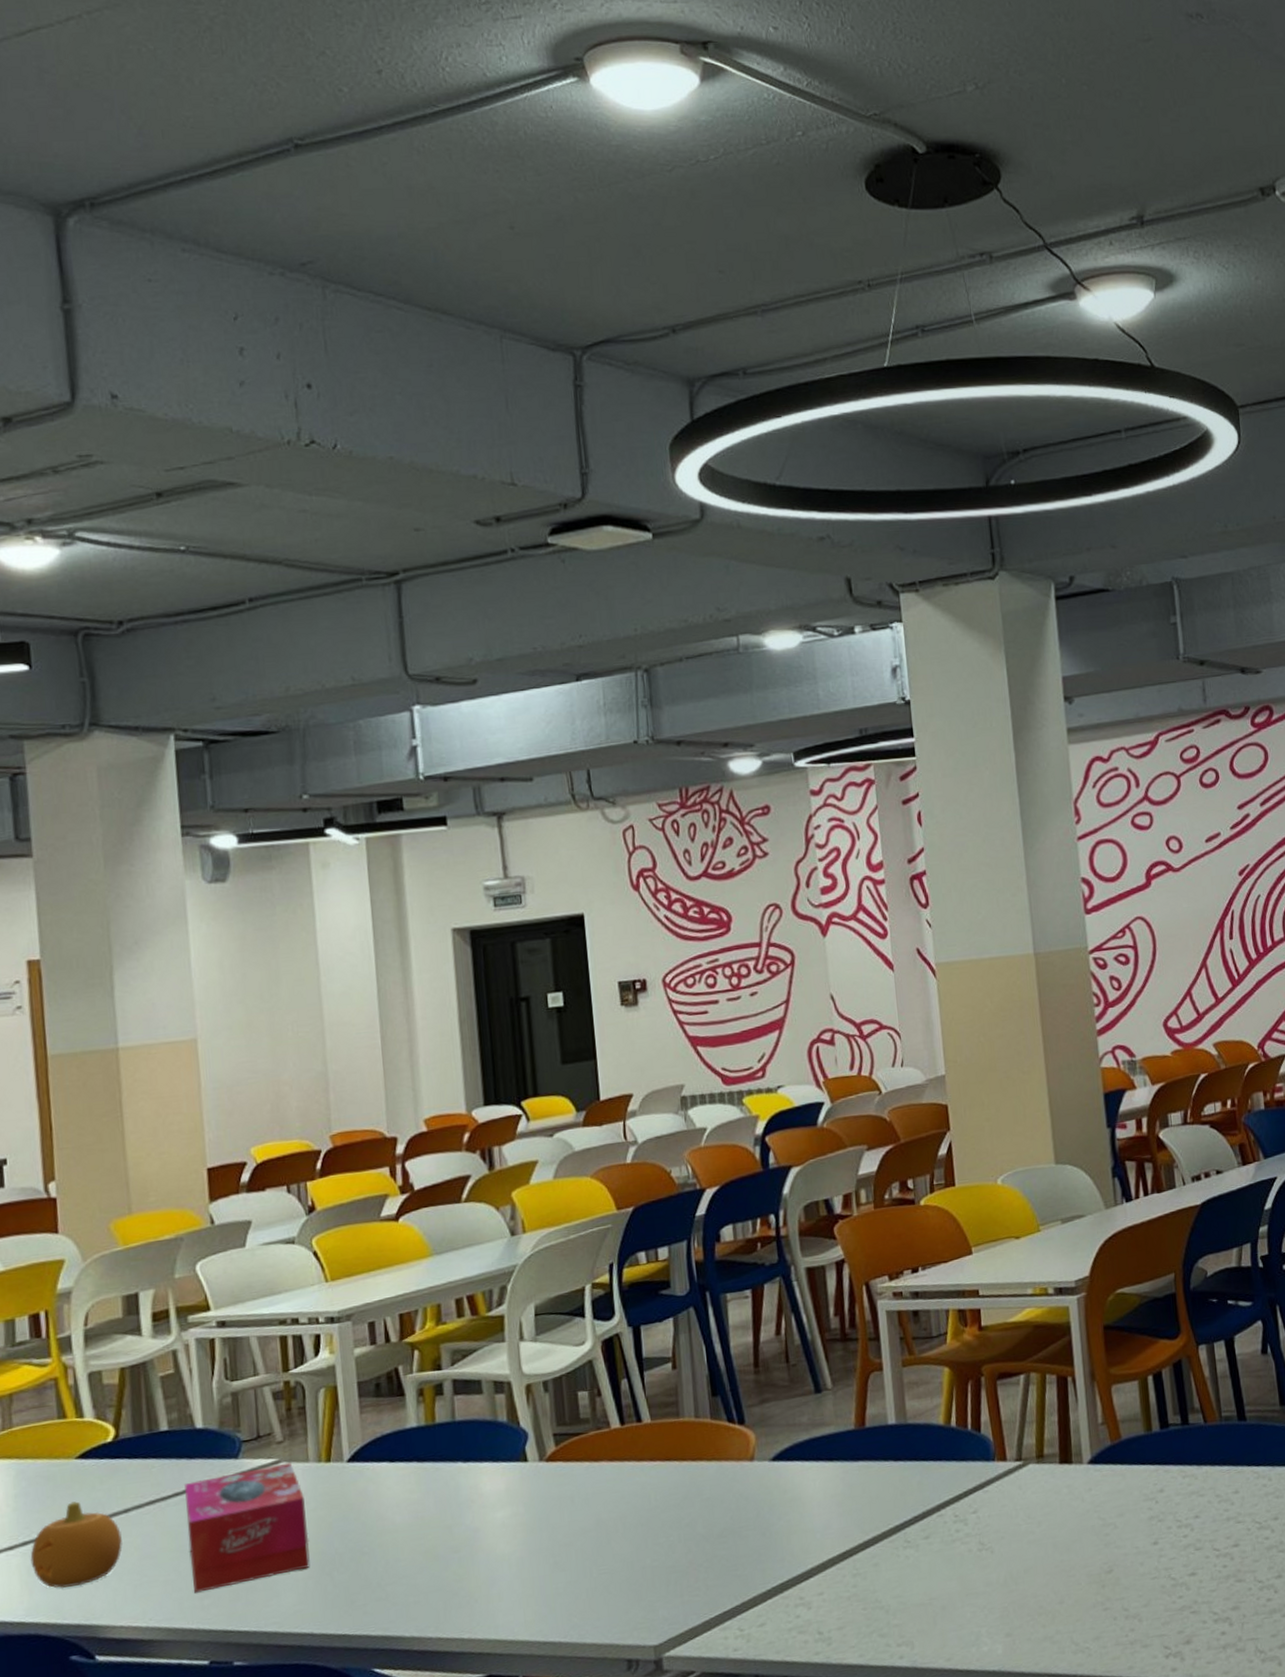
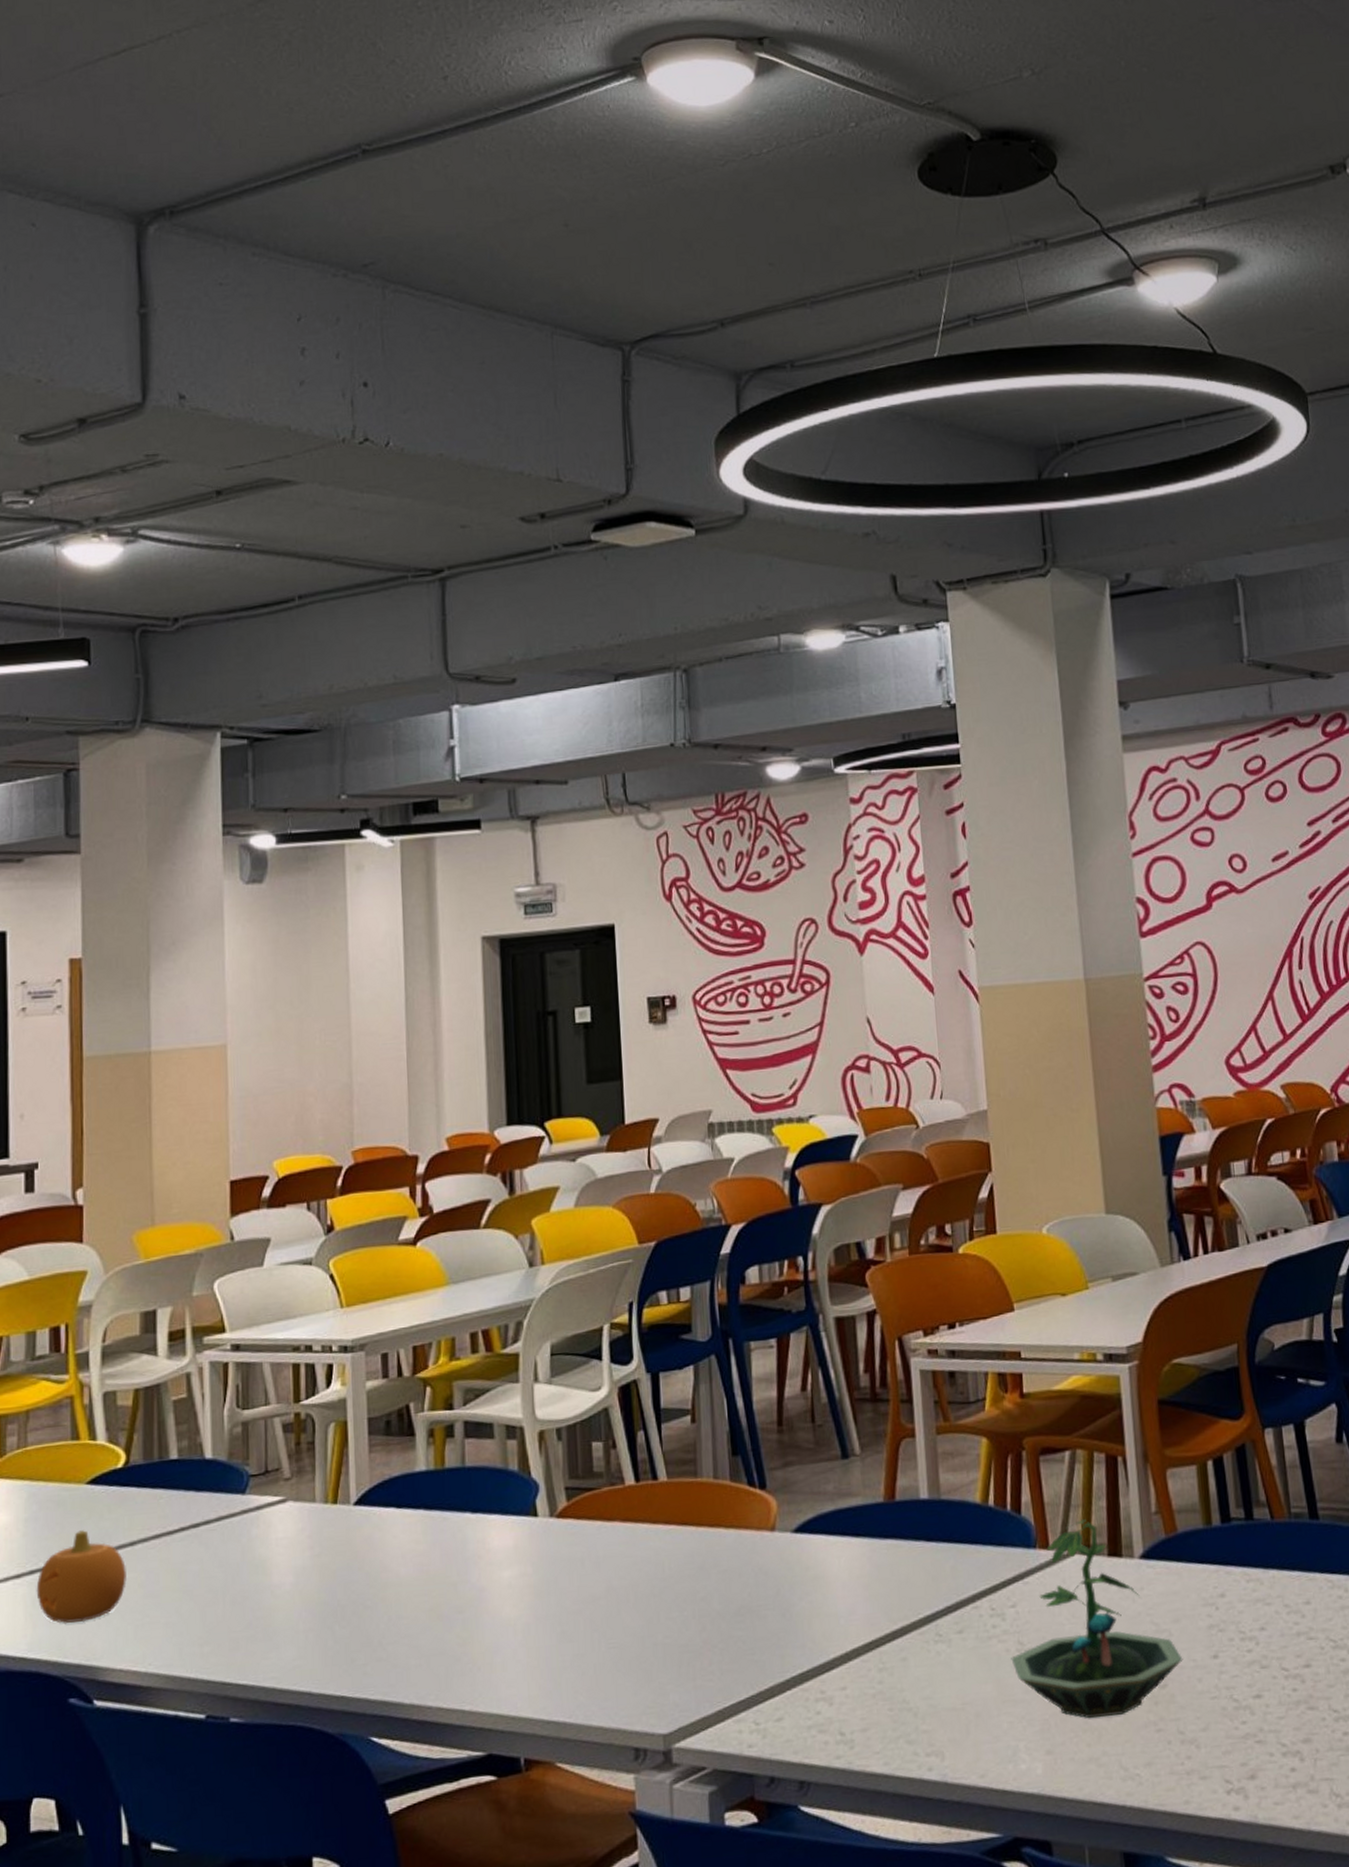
tissue box: present [185,1462,310,1593] -> none [191,1501,312,1639]
terrarium: none [973,1433,1127,1604] -> present [1011,1519,1183,1719]

